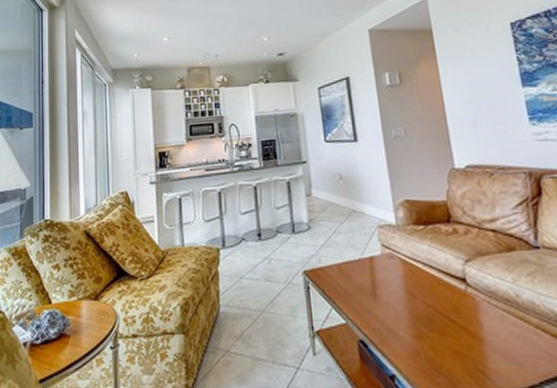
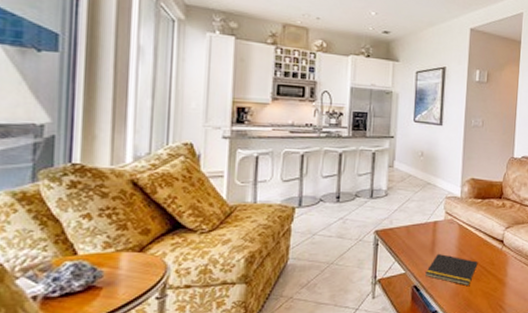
notepad: none [371,297,438,341] -> present [425,253,478,286]

